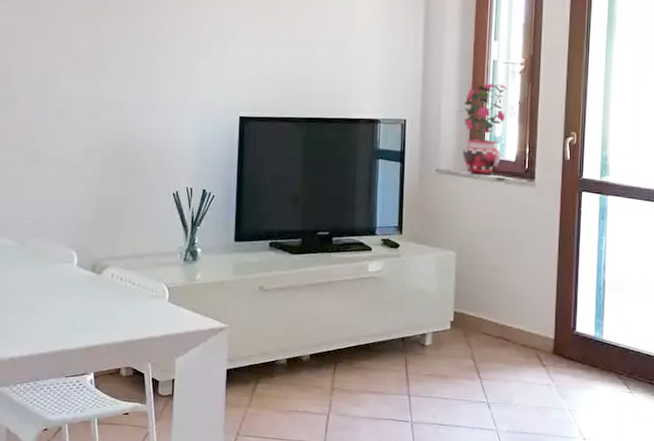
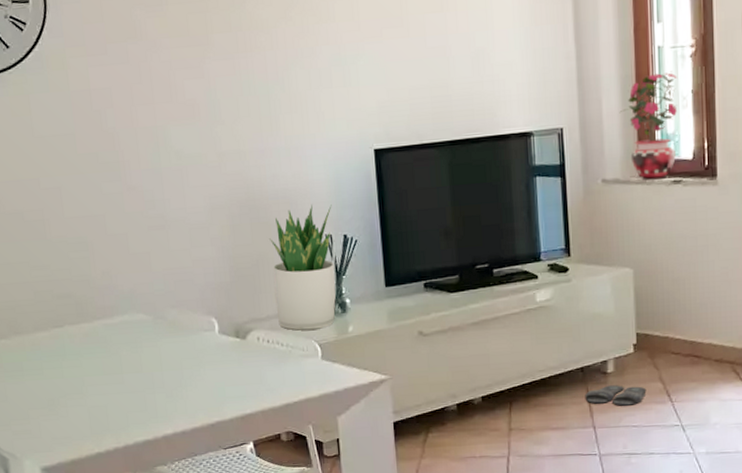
planter: none [133,159,196,273] -> present [270,204,336,331]
slippers: none [403,357,459,379] -> present [585,385,647,406]

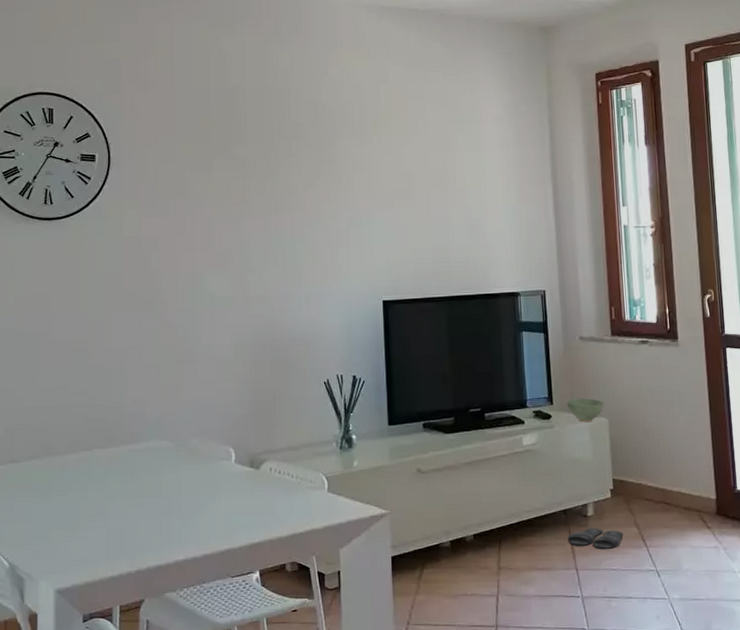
planter: present [270,204,336,331] -> none [287,347,344,463]
bowl: none [586,247,629,275] -> present [566,398,604,423]
potted flower: present [619,70,677,181] -> none [593,246,642,340]

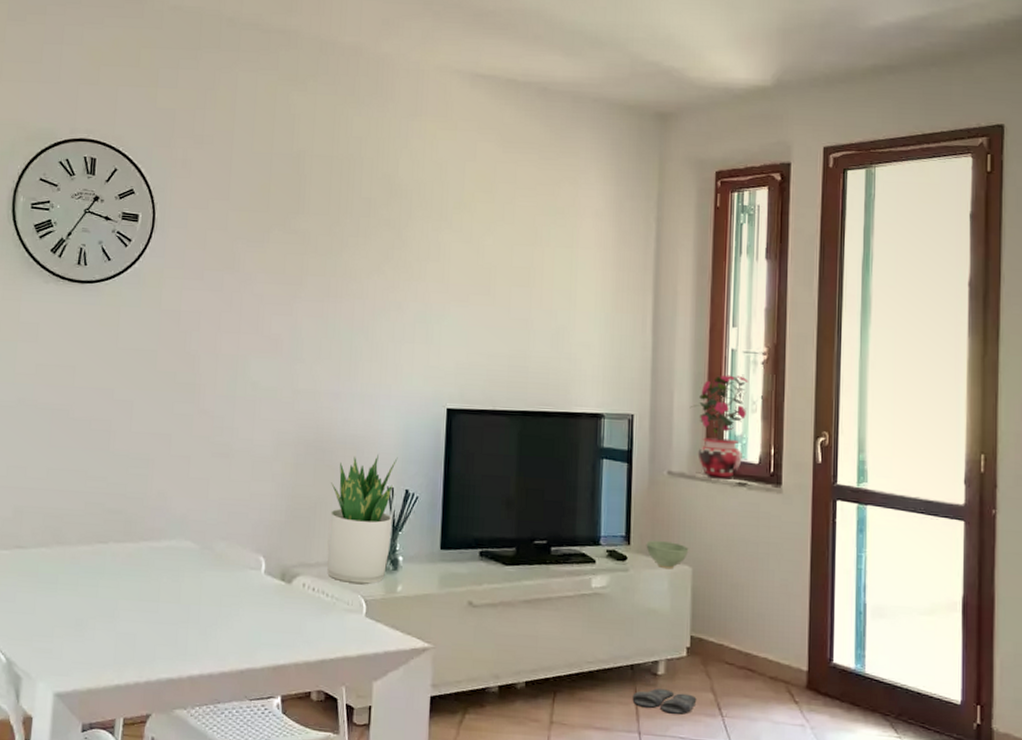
planter: none [287,347,344,463] -> present [327,455,398,584]
potted flower: none [593,246,642,340] -> present [690,372,748,481]

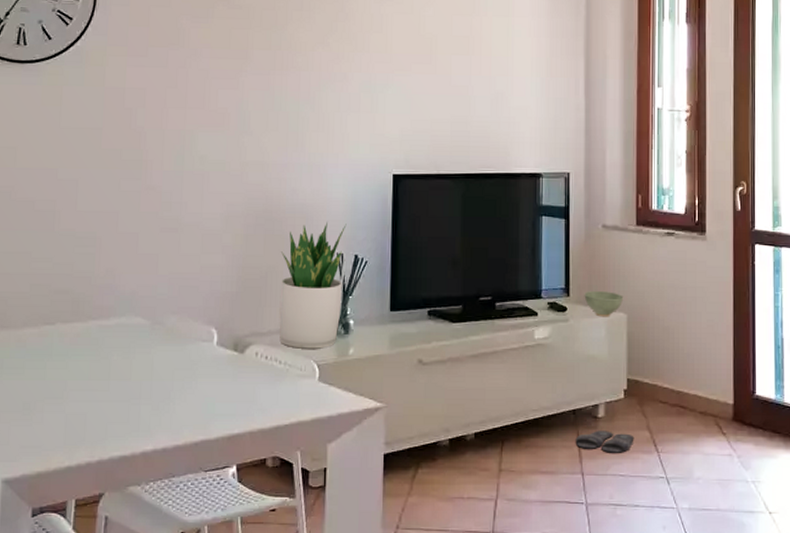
potted flower: present [690,372,748,481] -> none [621,129,673,231]

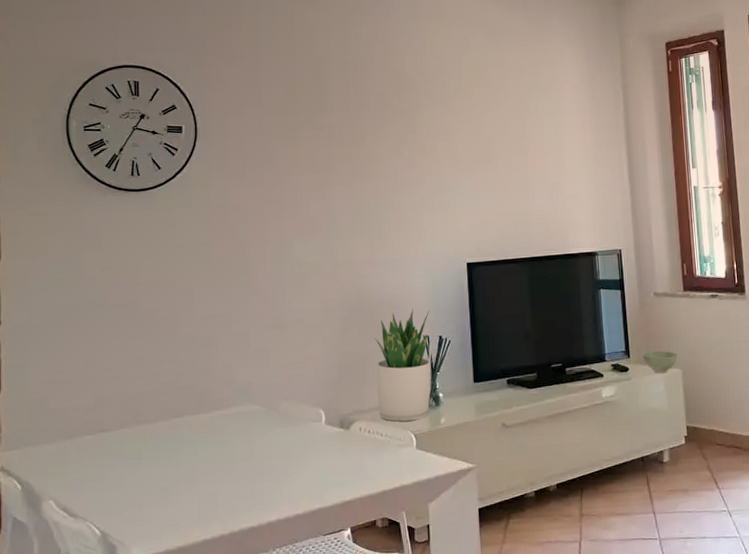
slippers: present [575,431,634,453] -> none [645,473,698,493]

